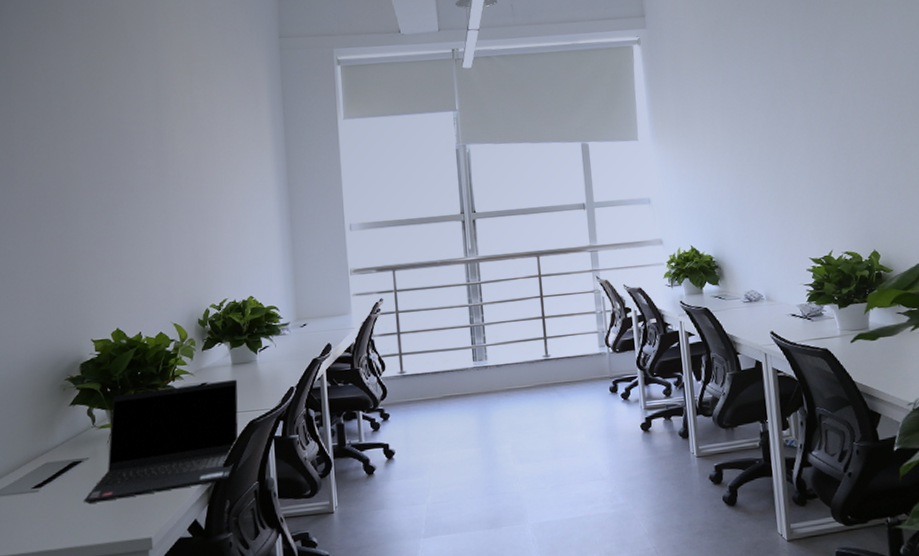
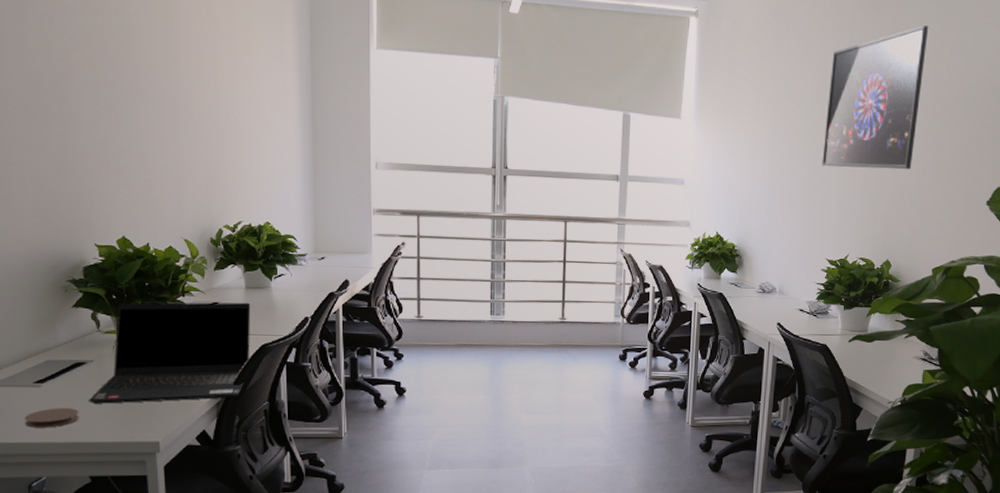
coaster: none [22,511,75,537] -> present [24,408,80,428]
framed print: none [778,16,880,166] -> present [822,24,929,170]

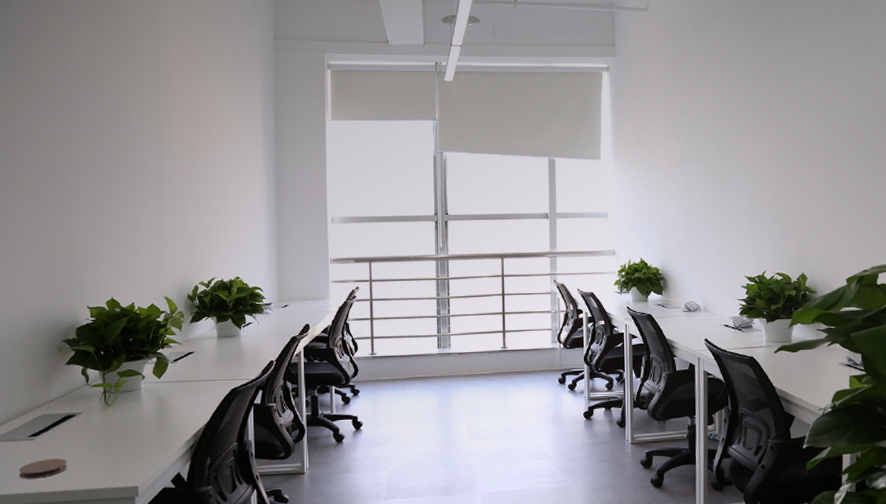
laptop computer: present [88,302,251,404] -> none [76,350,222,453]
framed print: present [822,24,929,170] -> none [732,62,817,193]

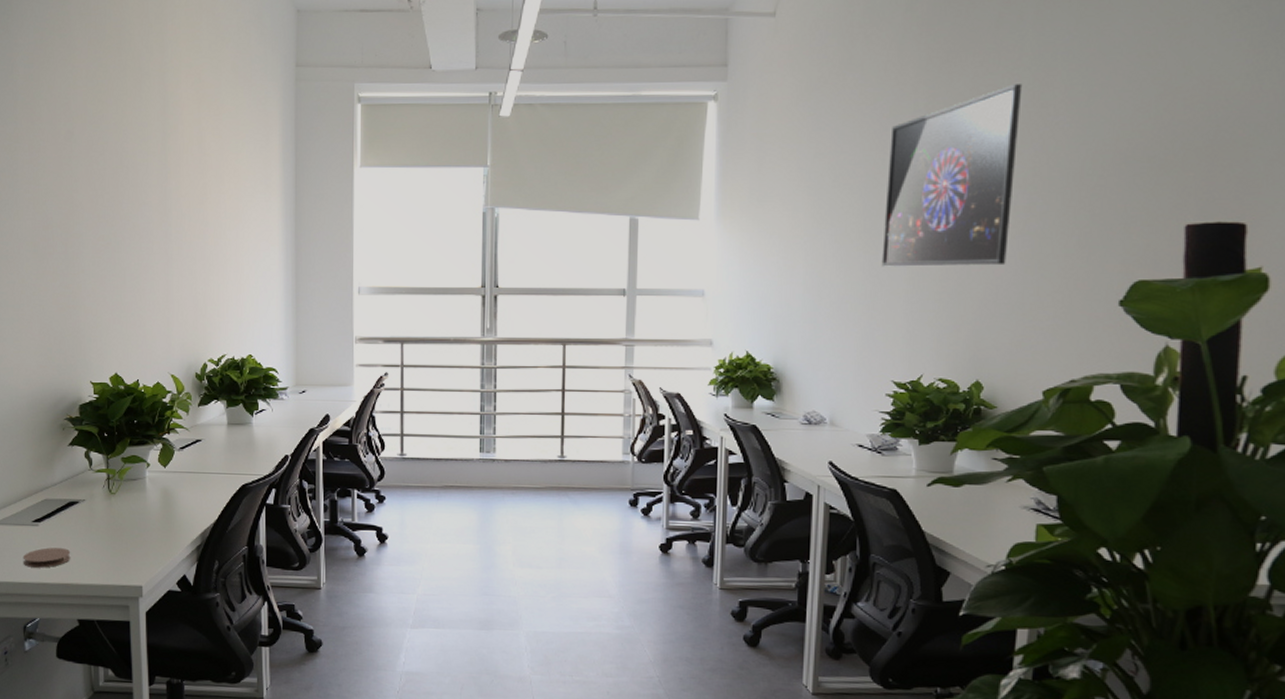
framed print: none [732,62,817,193] -> present [881,83,1023,267]

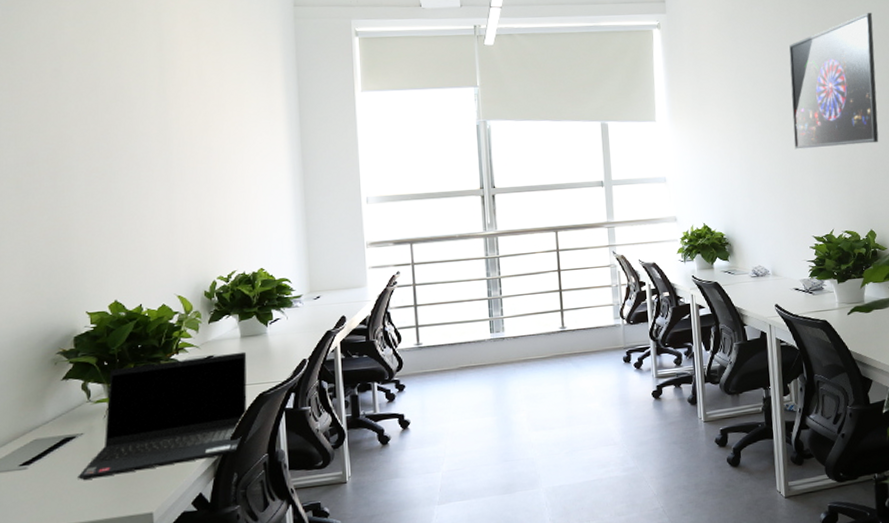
coaster: present [23,547,71,568] -> none [8,488,68,516]
laptop computer: none [80,439,232,545] -> present [78,351,247,480]

